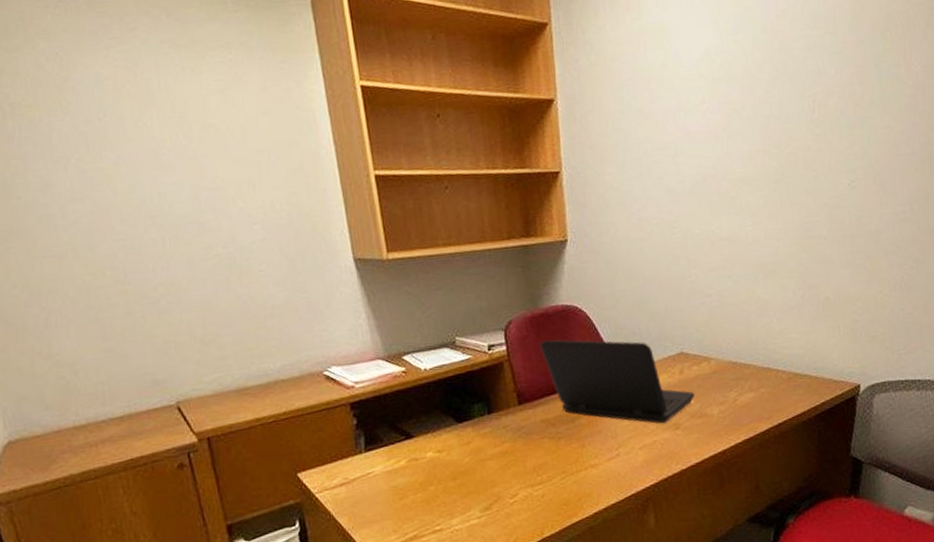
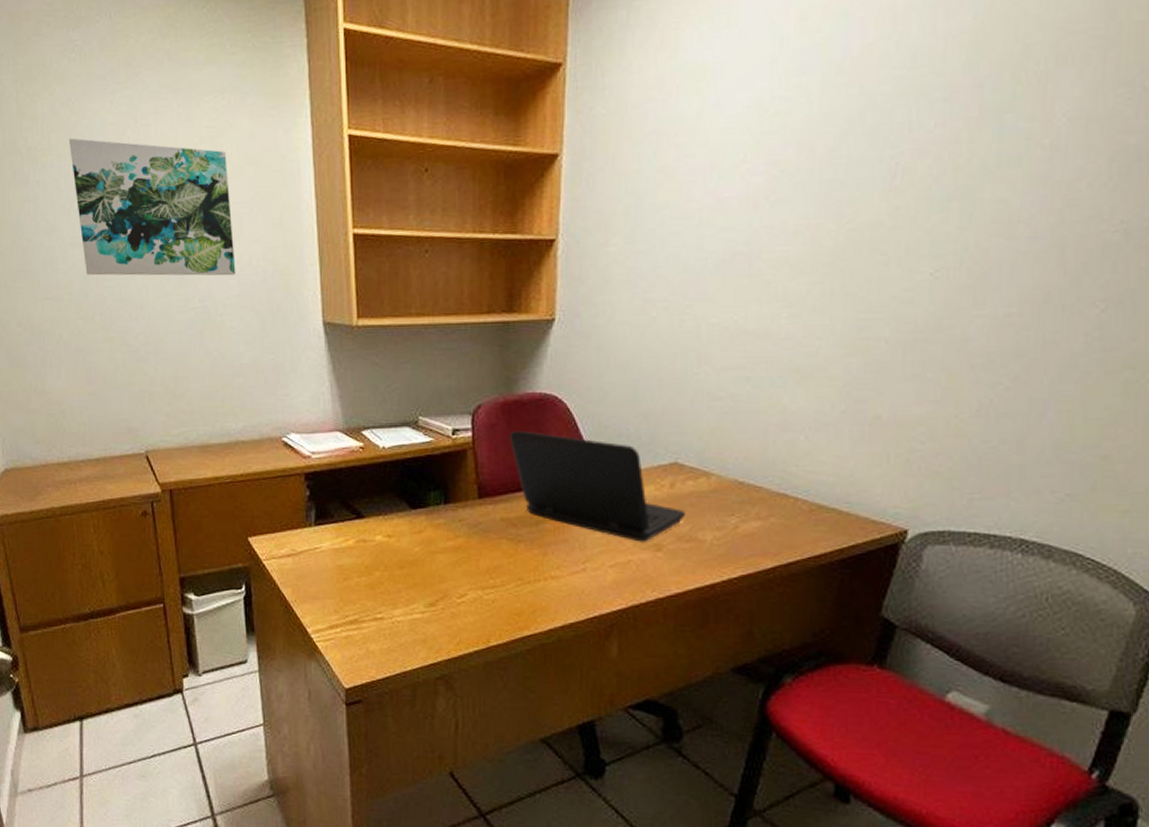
wall art: none [59,92,260,230] -> present [69,138,236,276]

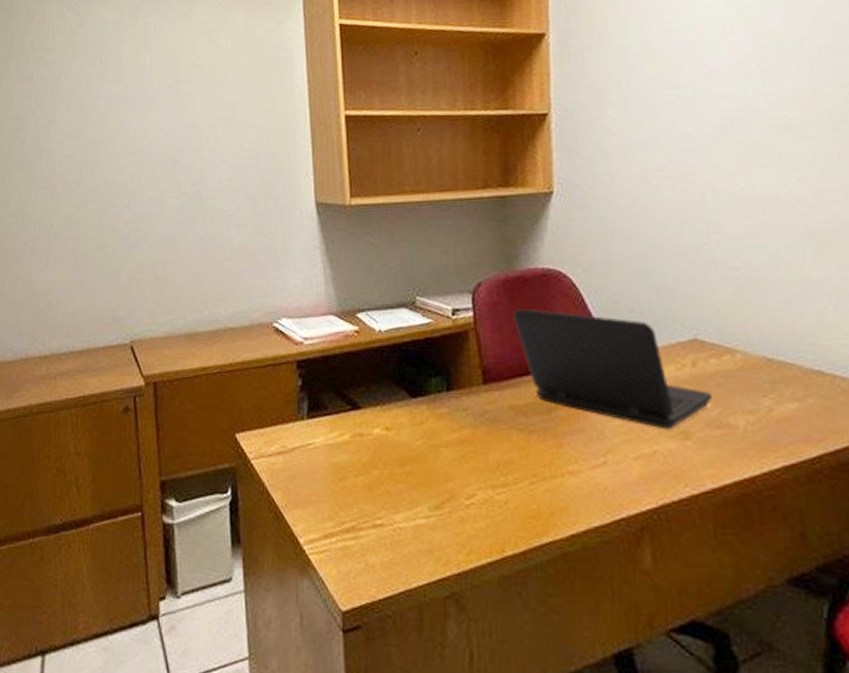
wall art: present [69,138,236,276] -> none [73,37,229,165]

